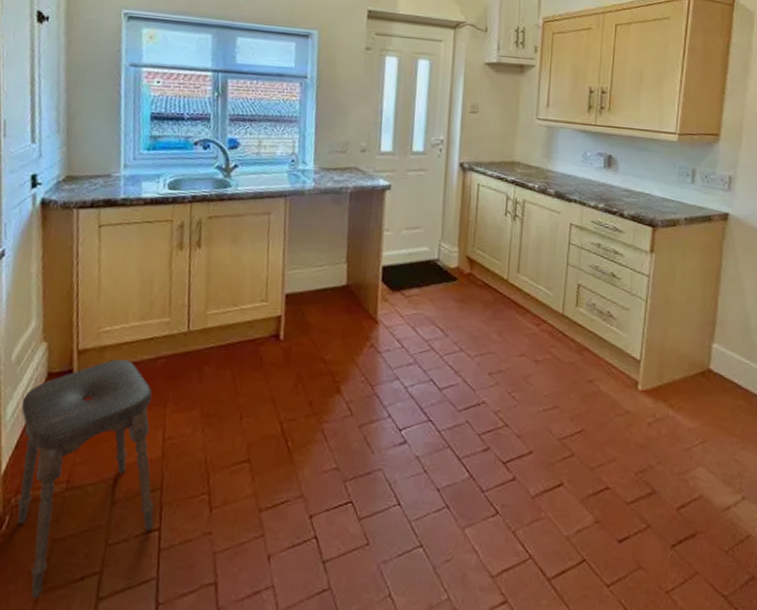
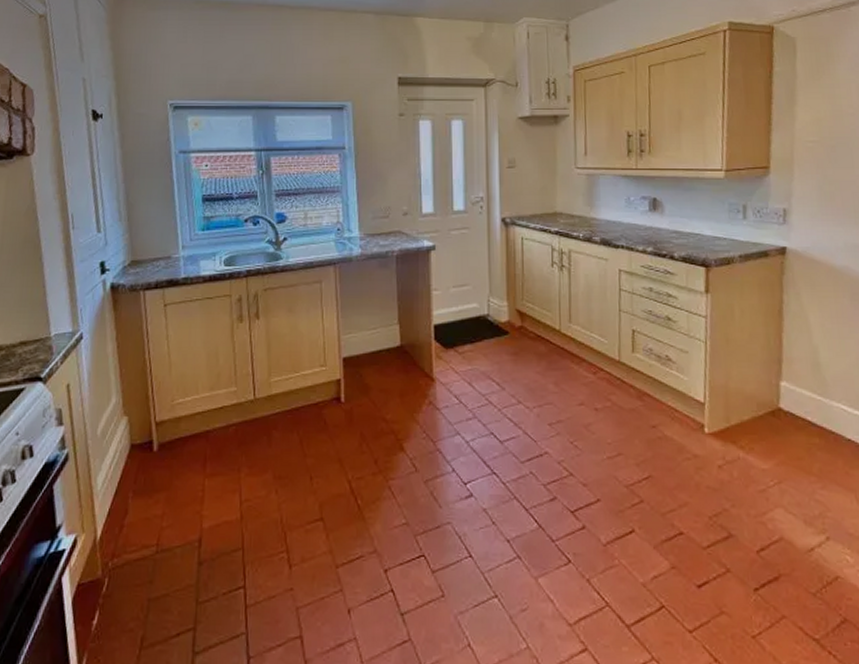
stool: present [17,360,154,599] -> none [109,429,238,654]

